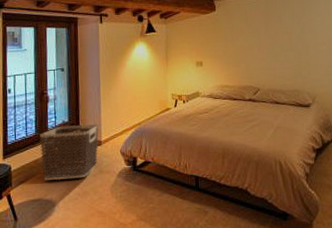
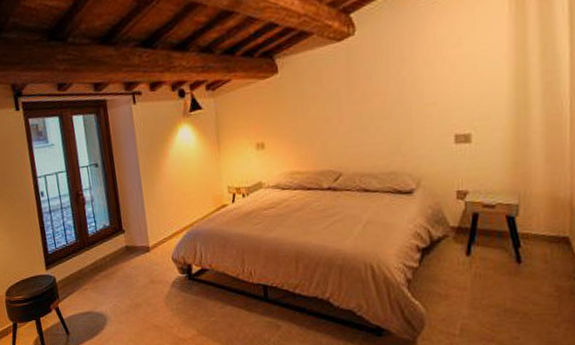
clothes hamper: present [40,124,99,180] -> none [80,227,147,292]

